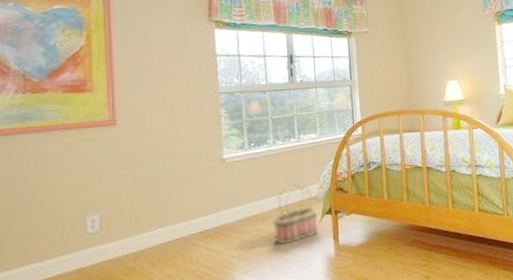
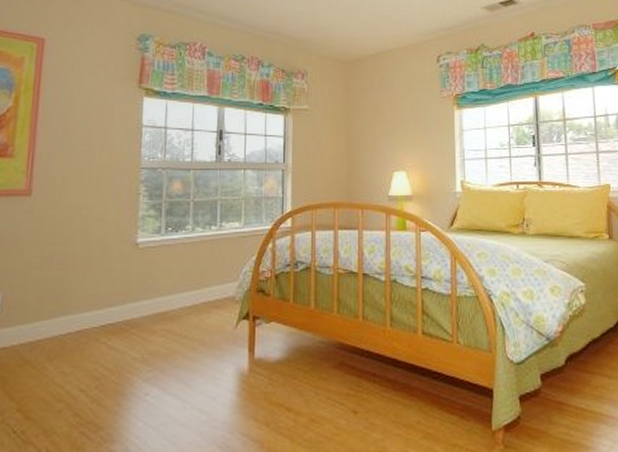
basket: present [271,184,318,246] -> none [181,279,234,352]

